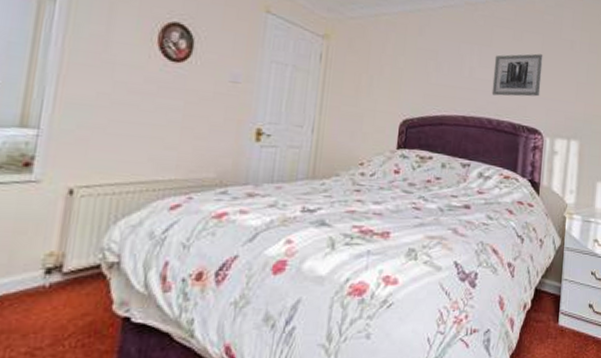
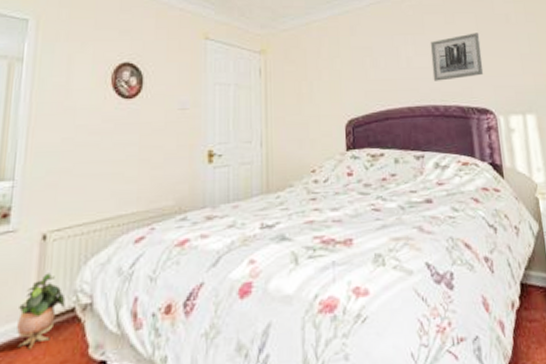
potted plant: none [35,228,91,299] -> present [17,273,66,350]

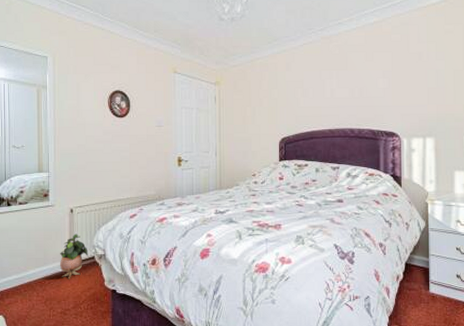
wall art: present [430,33,484,81] -> none [351,69,394,109]

